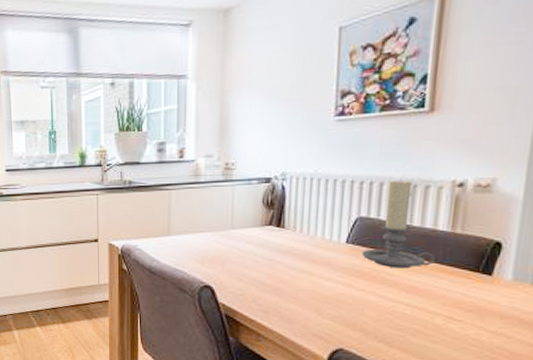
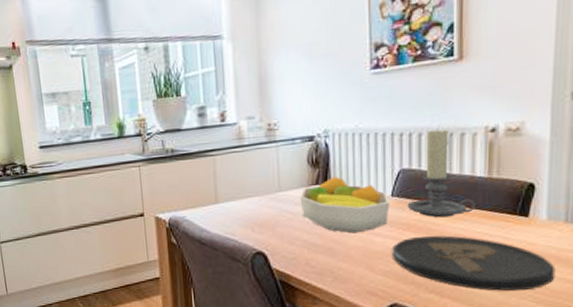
fruit bowl: none [251,219,344,276] -> present [300,176,390,234]
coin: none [341,285,518,349] -> present [392,235,556,291]

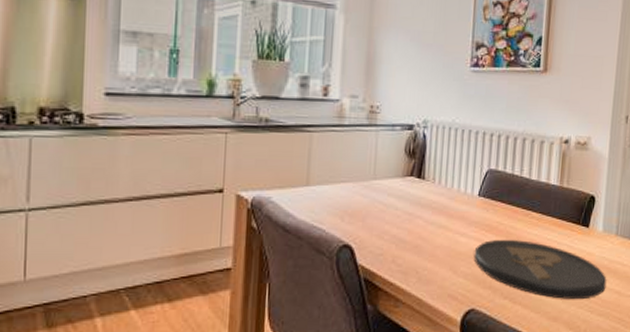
fruit bowl: present [300,176,390,234] -> none [393,170,477,232]
candle holder: present [407,128,476,218] -> none [491,133,548,222]

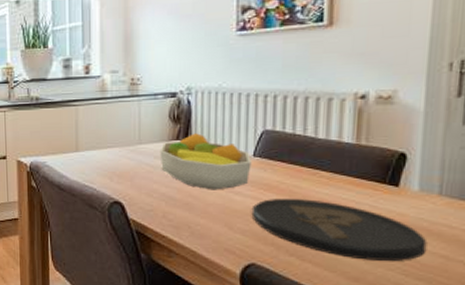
fruit bowl: none [393,170,477,232] -> present [160,133,252,190]

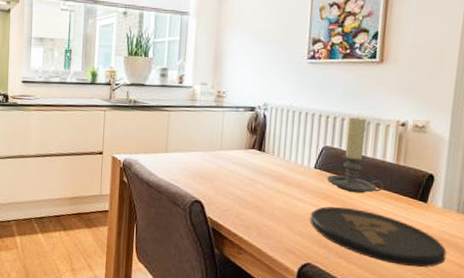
fruit bowl: present [160,133,252,190] -> none [237,144,313,196]
candle holder: none [269,92,342,181] -> present [326,116,384,194]

